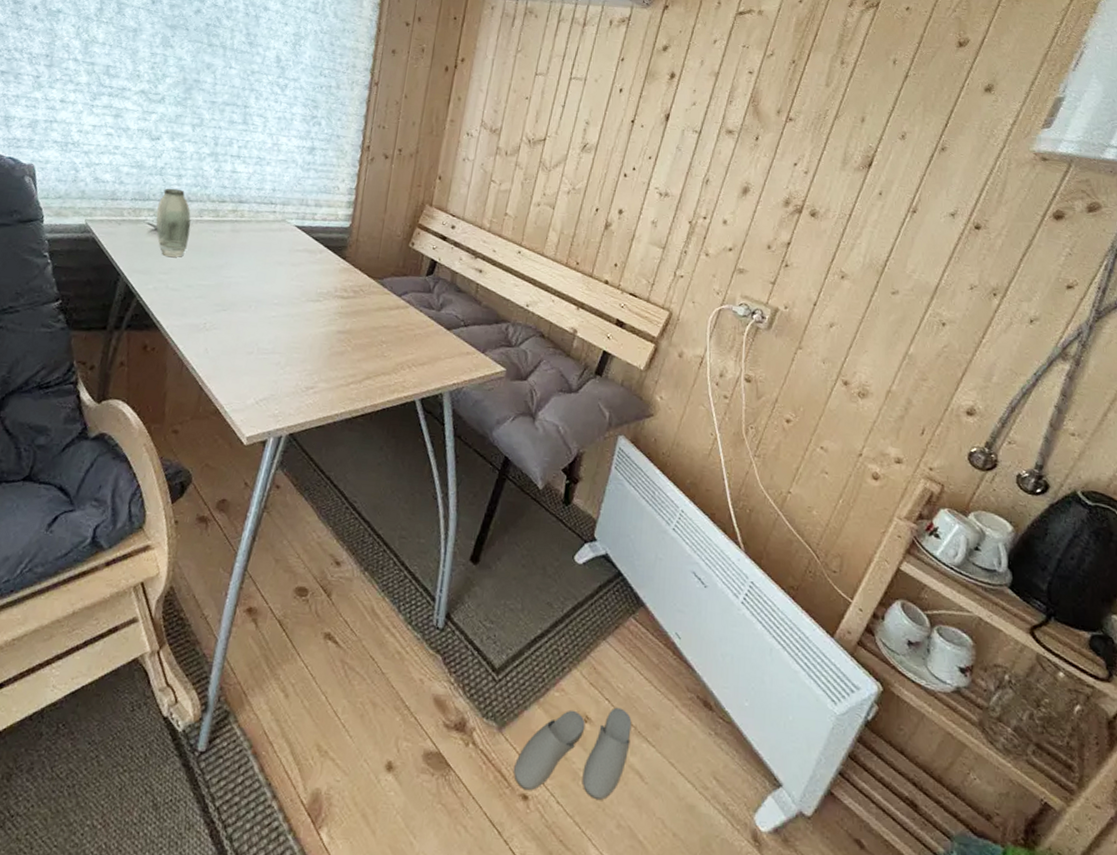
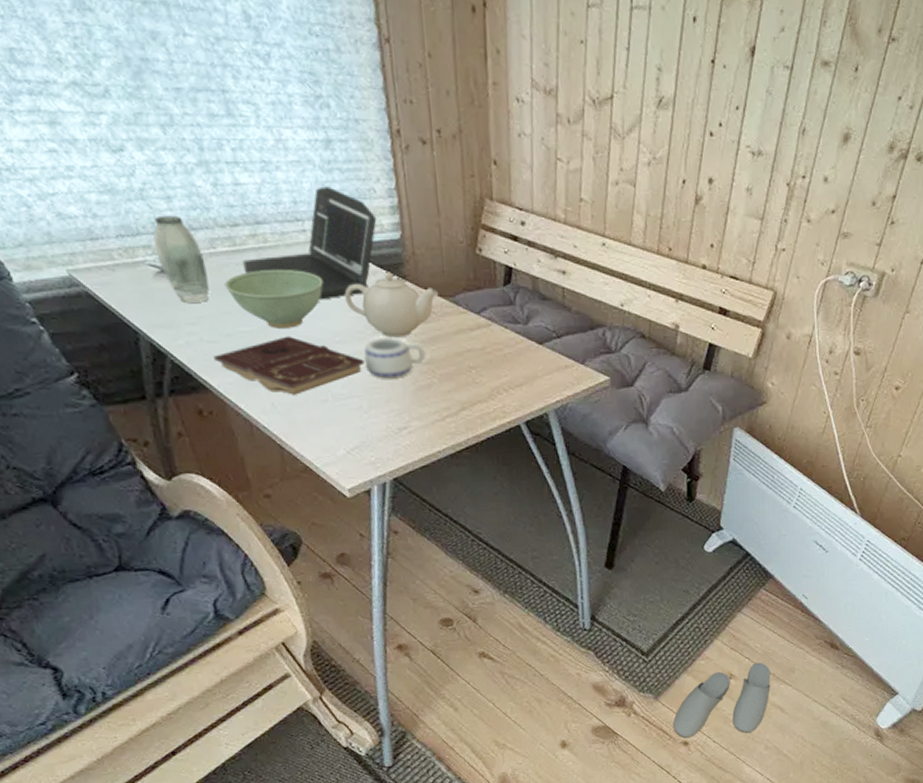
book: none [171,293,293,344] -> present [214,336,364,395]
bowl: none [199,237,278,287] -> present [224,268,323,328]
laptop: none [218,181,335,268] -> present [242,186,377,300]
teapot: none [291,252,370,308] -> present [344,272,439,338]
mug: none [292,305,346,342] -> present [364,338,425,378]

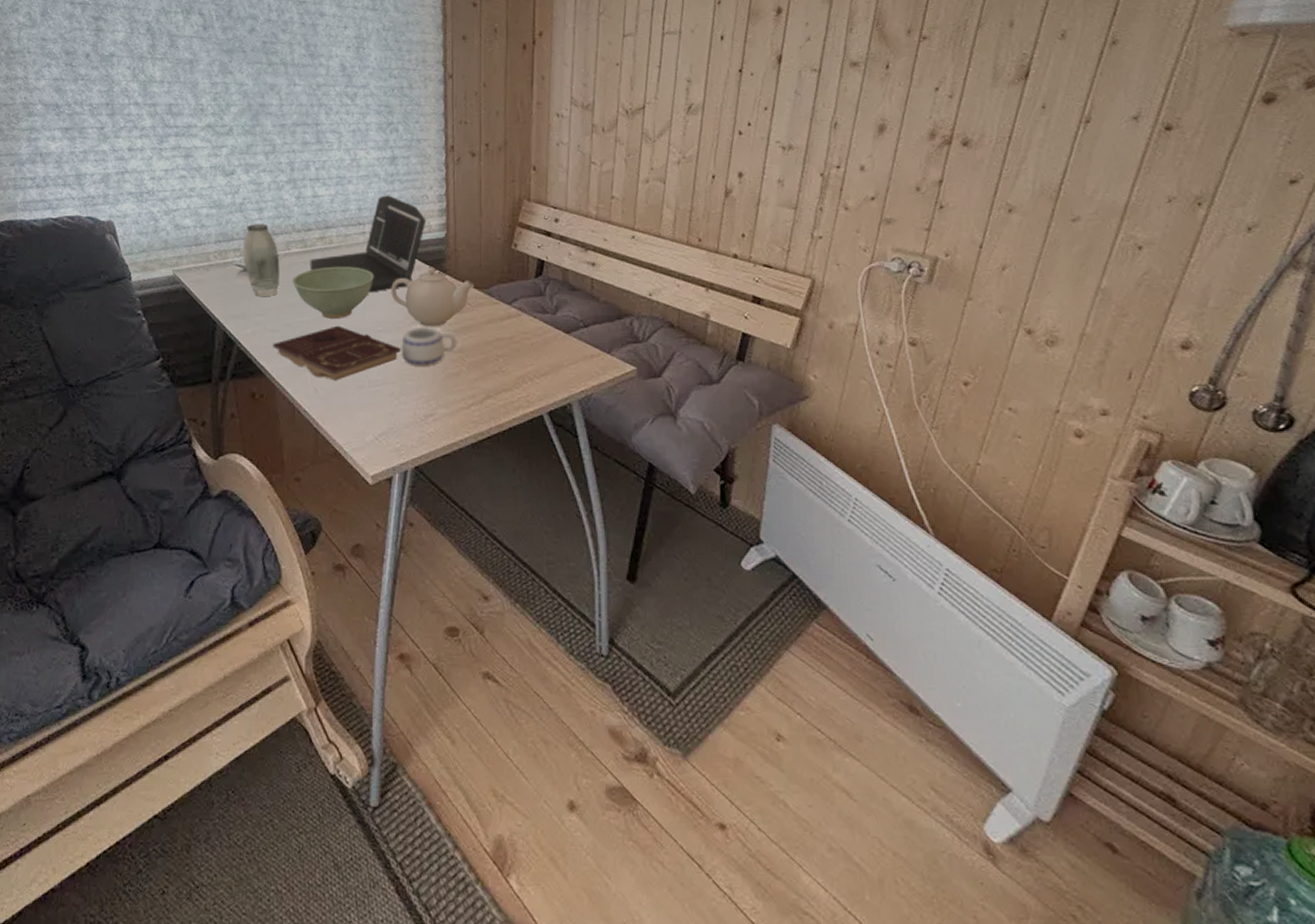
slippers: present [673,662,771,739] -> none [706,721,831,824]

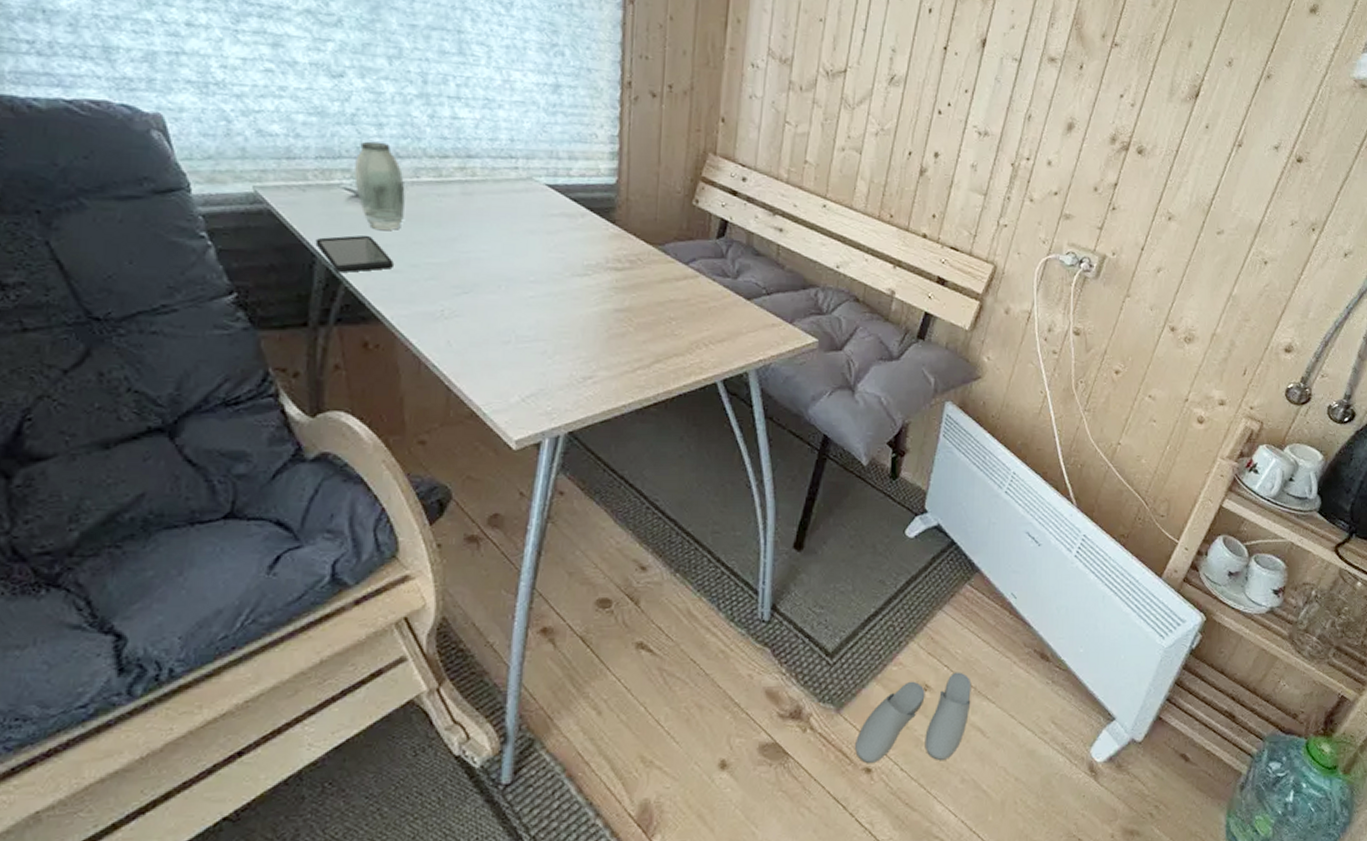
phone: none [216,302,272,336] -> present [315,235,393,273]
book: present [273,325,401,381] -> none [393,271,557,334]
bowl: present [292,266,374,319] -> none [421,202,527,264]
laptop: present [310,195,427,293] -> none [445,127,595,238]
teapot: present [391,267,475,327] -> none [547,215,648,282]
mug: present [401,327,457,365] -> none [557,281,624,323]
slippers: none [706,721,831,824] -> present [855,672,972,764]

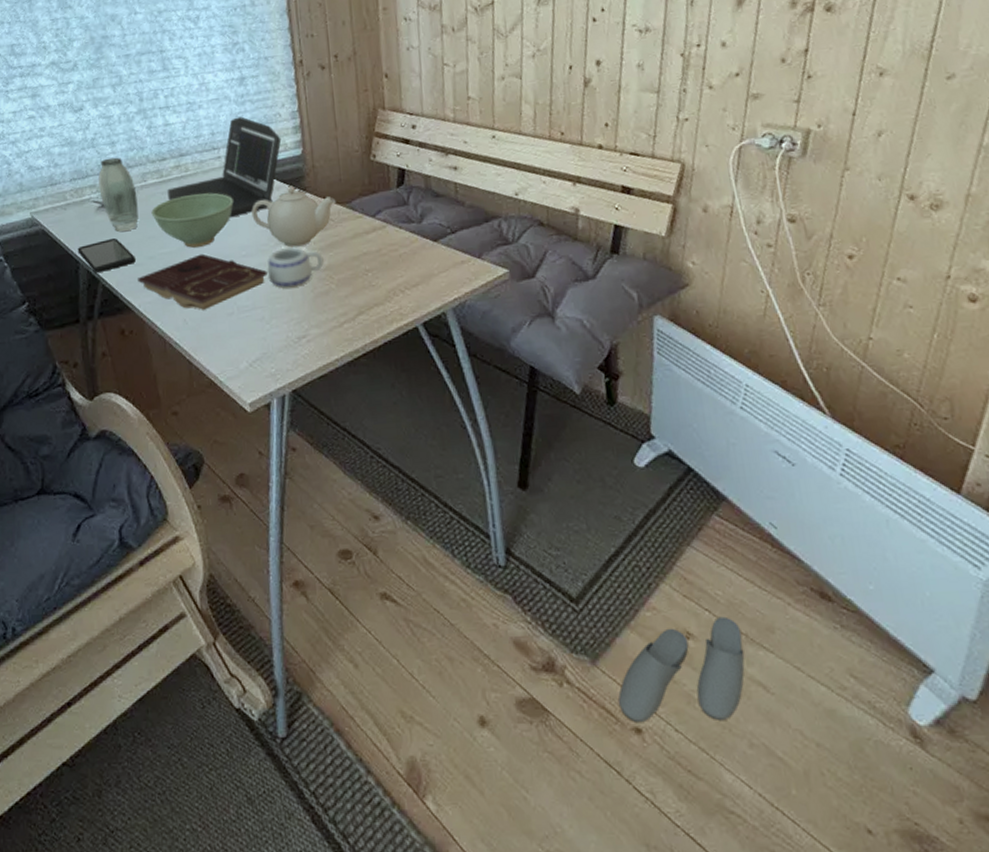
book: none [393,271,557,334] -> present [138,253,268,310]
bowl: none [421,202,527,264] -> present [151,192,233,248]
laptop: none [445,127,595,238] -> present [167,116,282,218]
teapot: none [547,215,648,282] -> present [251,185,337,248]
mug: none [557,281,624,323] -> present [267,247,324,287]

